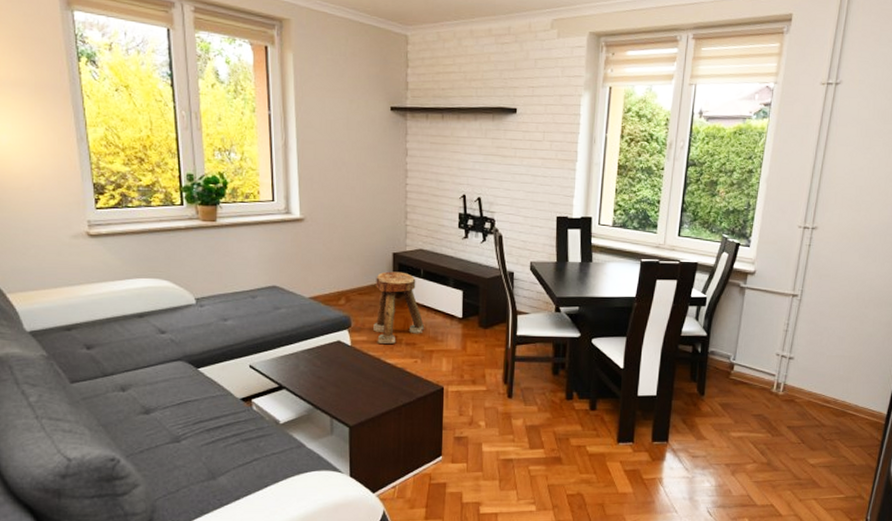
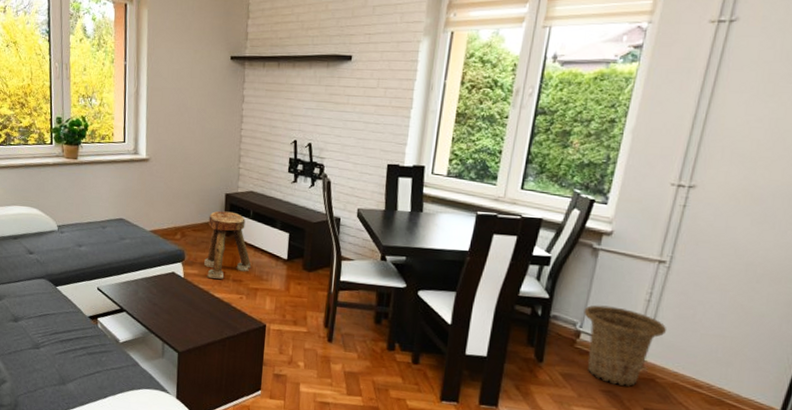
basket: none [736,338,802,408] -> present [584,305,667,386]

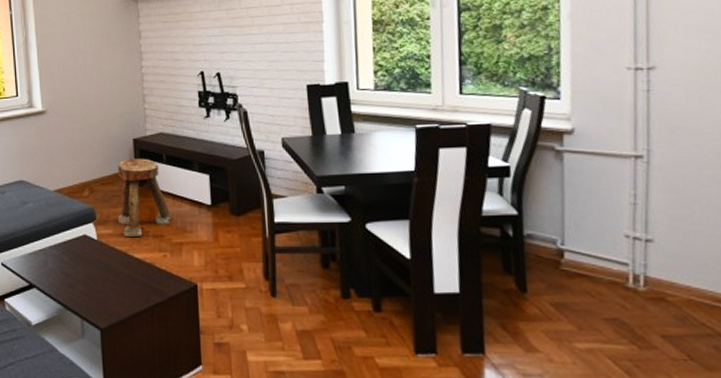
basket: present [584,305,667,386] -> none [561,215,665,310]

